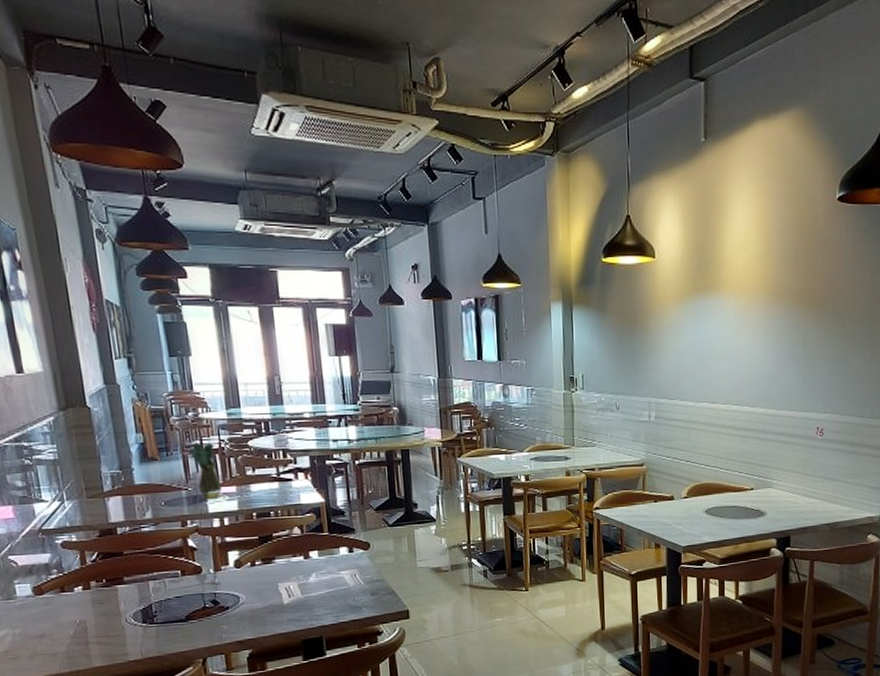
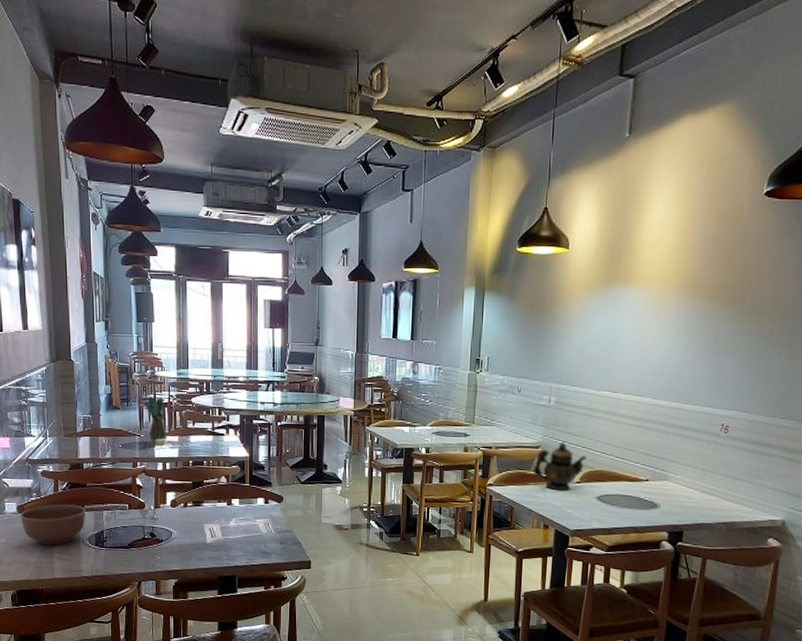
bowl: none [37,578,127,630] -> present [20,504,86,546]
teapot: none [639,458,692,508] -> present [533,442,587,491]

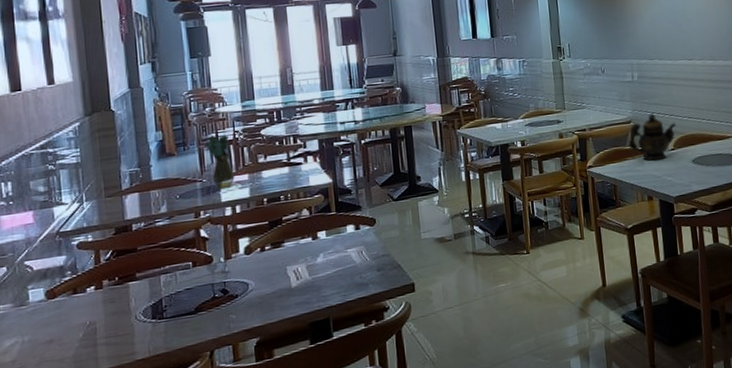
bowl: present [20,504,86,546] -> none [50,275,139,333]

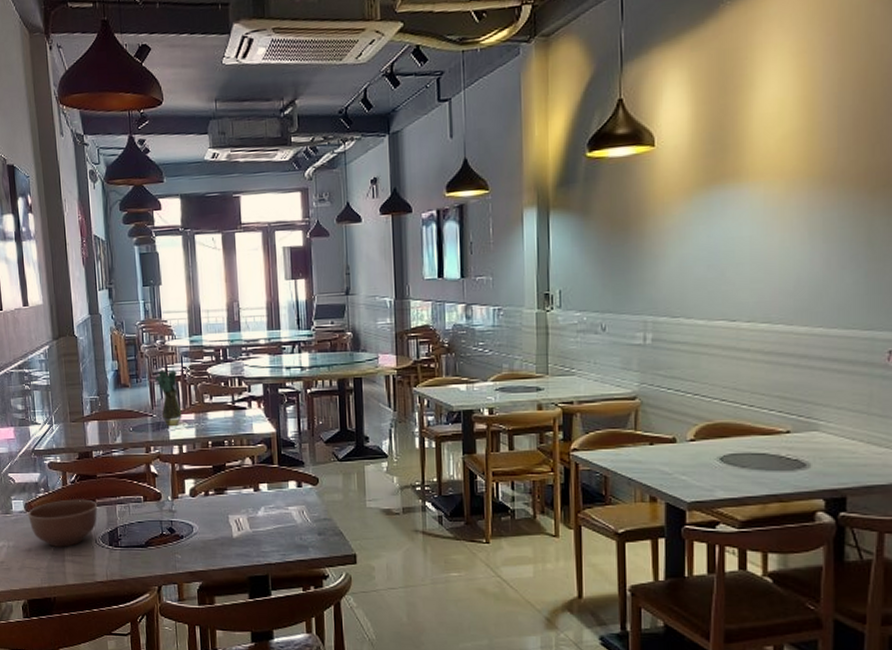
bowl: none [50,275,139,333] -> present [28,499,98,547]
teapot: present [628,114,677,162] -> none [630,390,702,453]

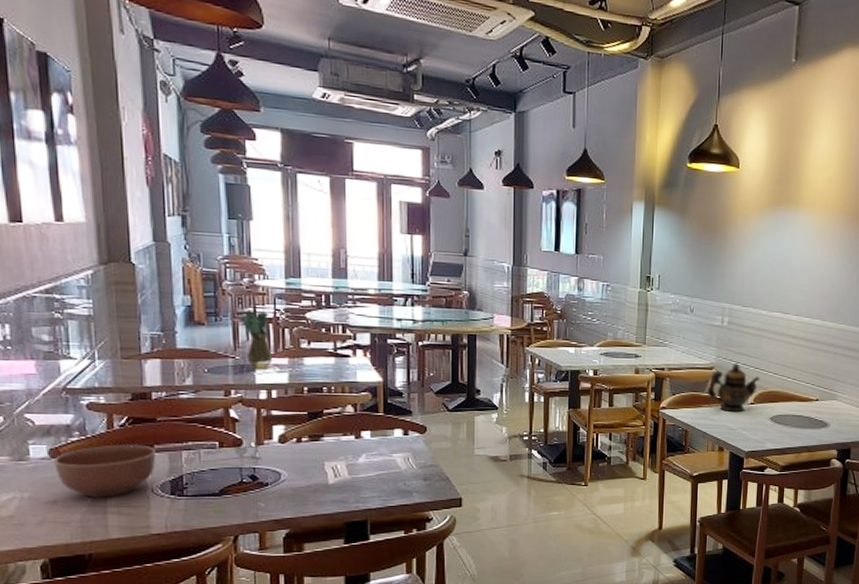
teapot: none [630,390,702,453] -> present [707,363,760,413]

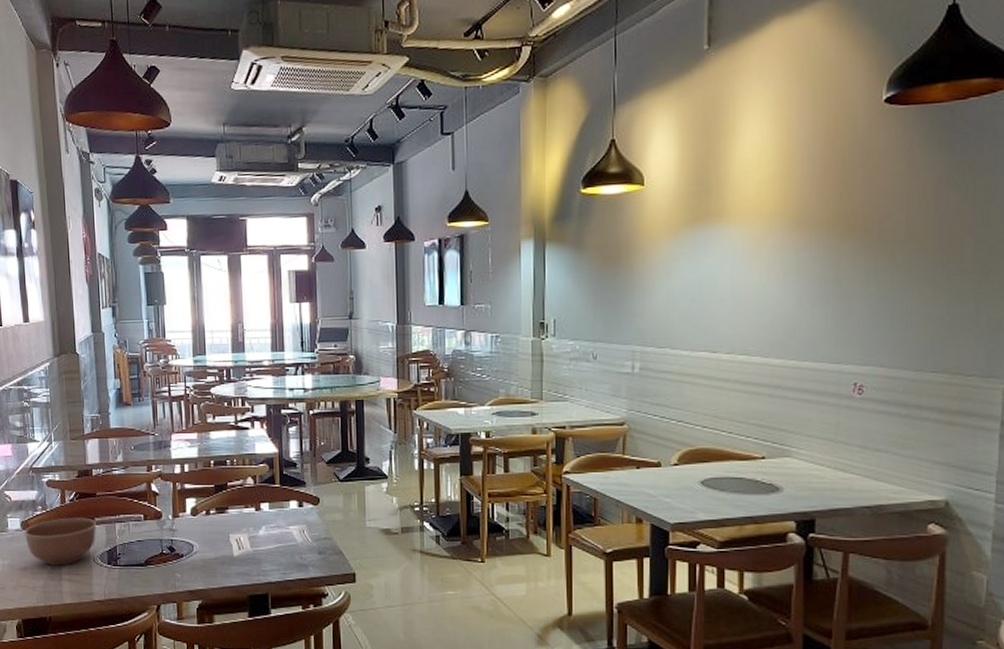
vase: present [240,308,273,369] -> none [158,387,185,445]
teapot: present [707,363,760,413] -> none [618,417,685,476]

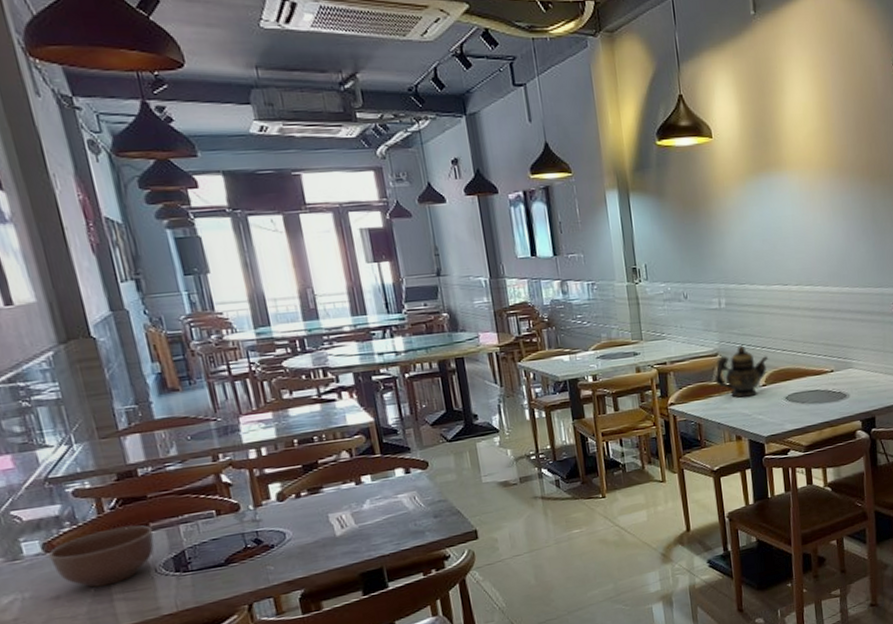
teapot: none [618,417,685,476] -> present [714,345,769,398]

